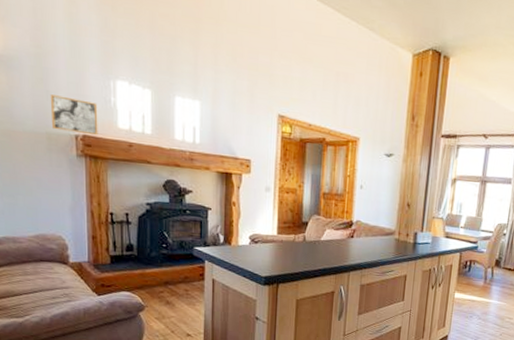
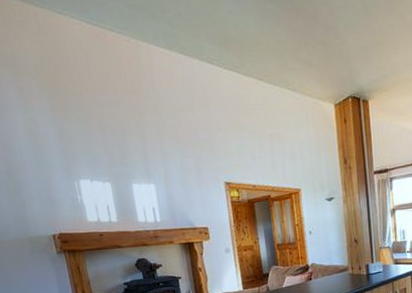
wall art: present [50,94,98,136] -> none [25,203,72,234]

